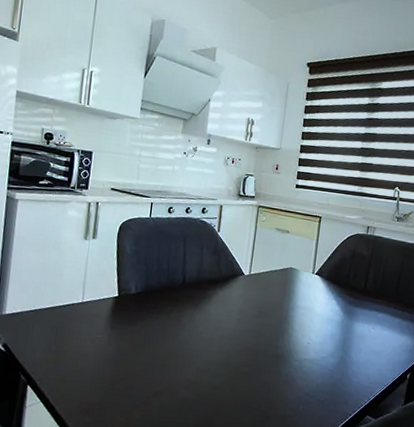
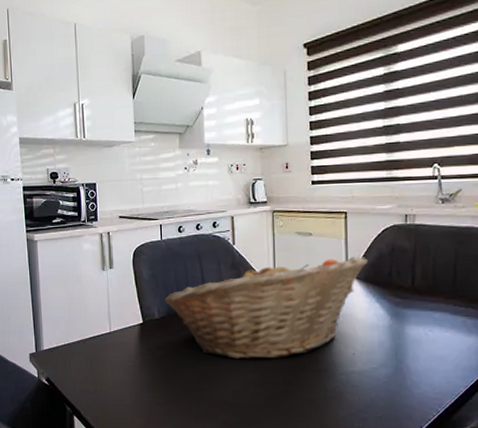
fruit basket: none [143,249,333,342] -> present [164,256,368,359]

